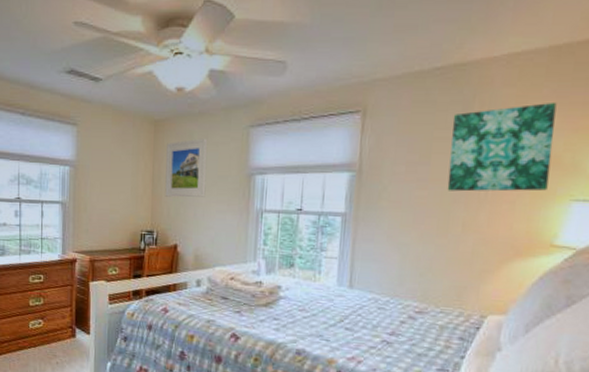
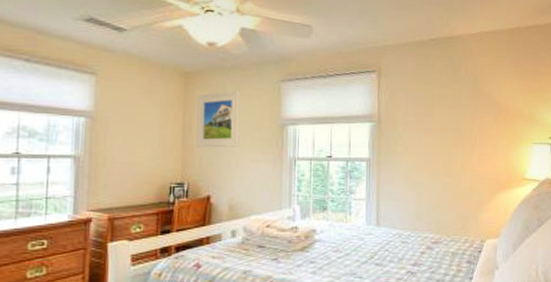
wall art: present [447,102,557,192] -> none [447,69,516,138]

